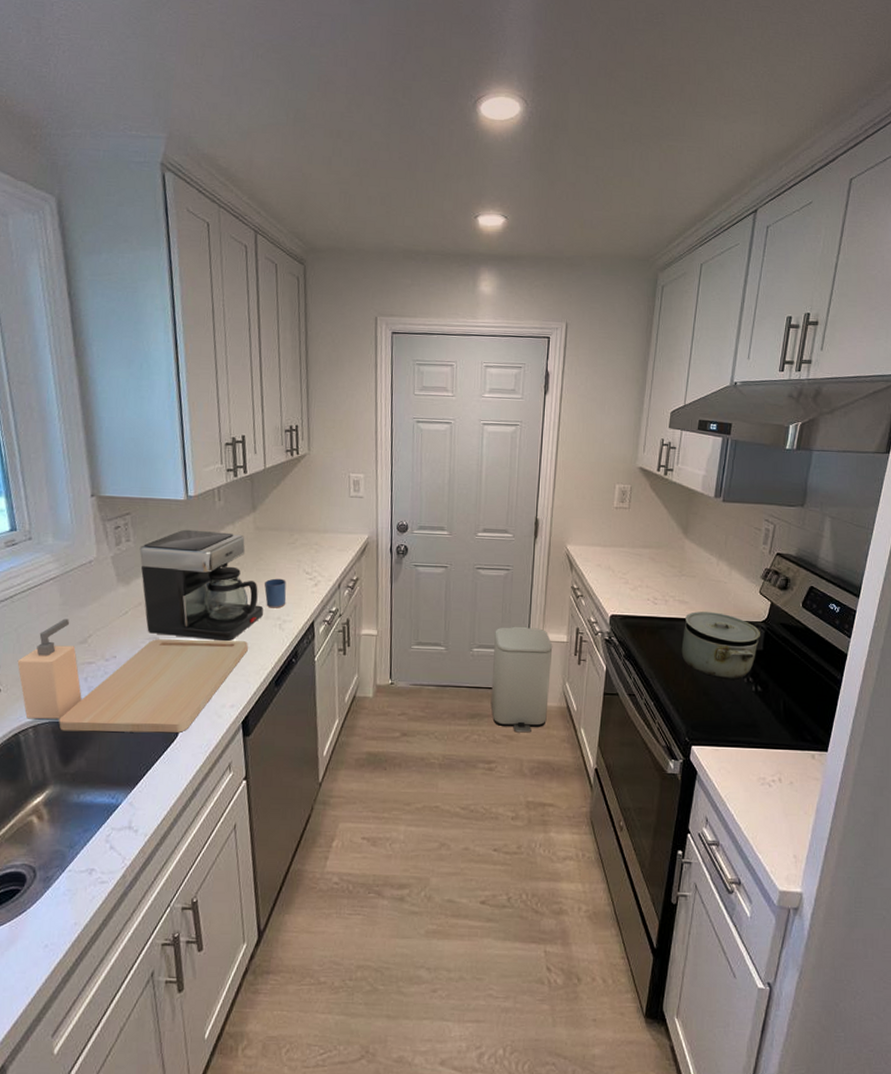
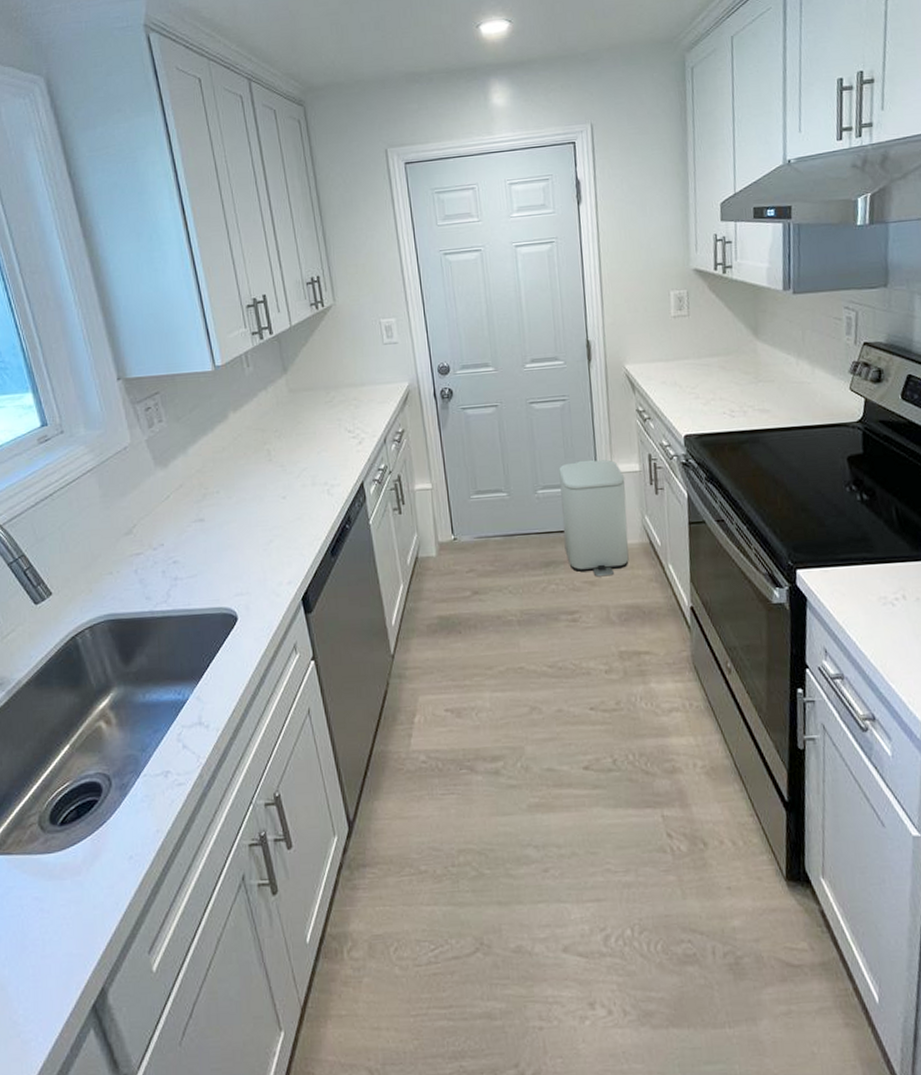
soap dispenser: present [17,618,82,719] -> none [65,510,135,620]
cutting board: present [59,639,248,733] -> none [114,512,298,629]
coffee maker: present [139,529,263,642] -> none [173,399,309,516]
mug: present [264,578,287,608] -> none [305,441,332,474]
saucepan: present [681,611,761,680] -> none [768,417,859,491]

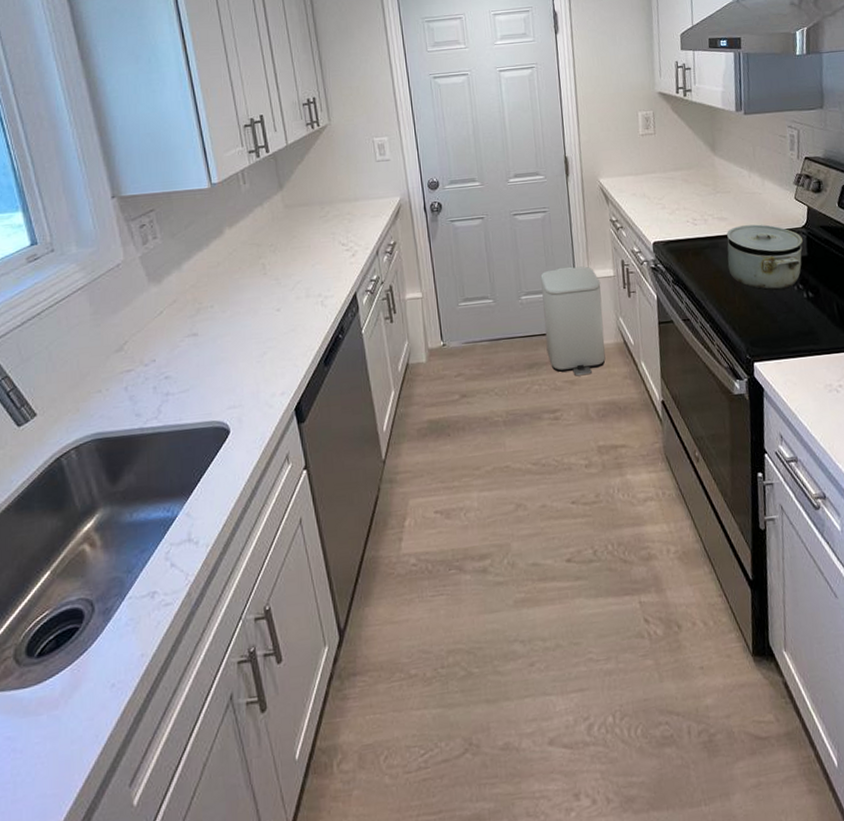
saucepan: none [768,417,859,491] -> present [727,224,804,291]

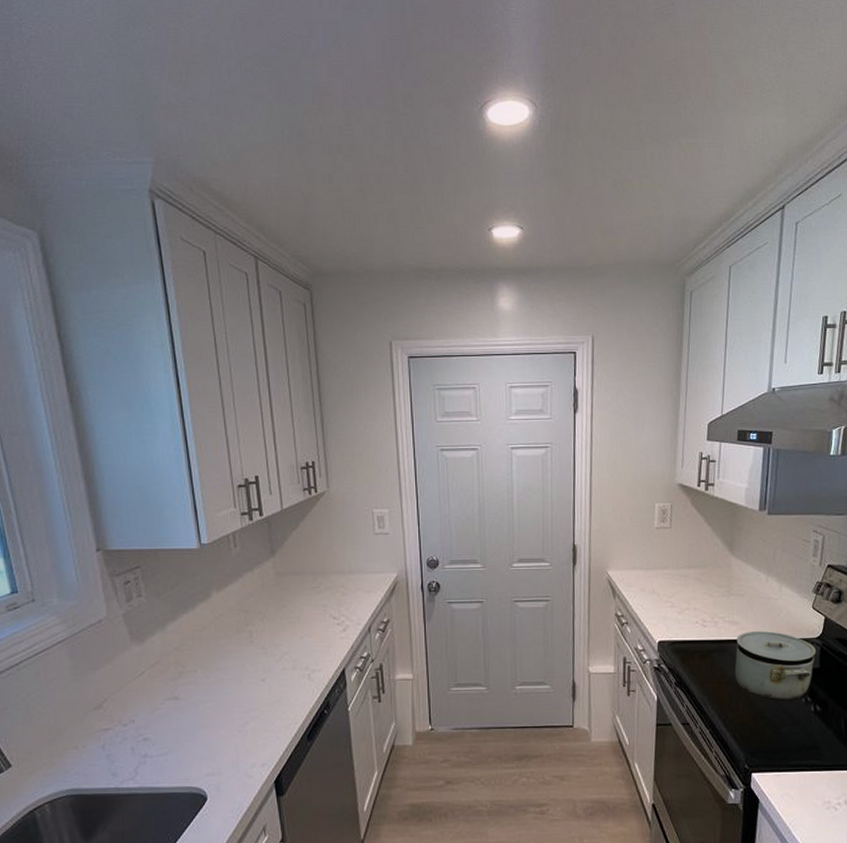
pedal bin: present [540,266,606,376] -> none [537,659,600,772]

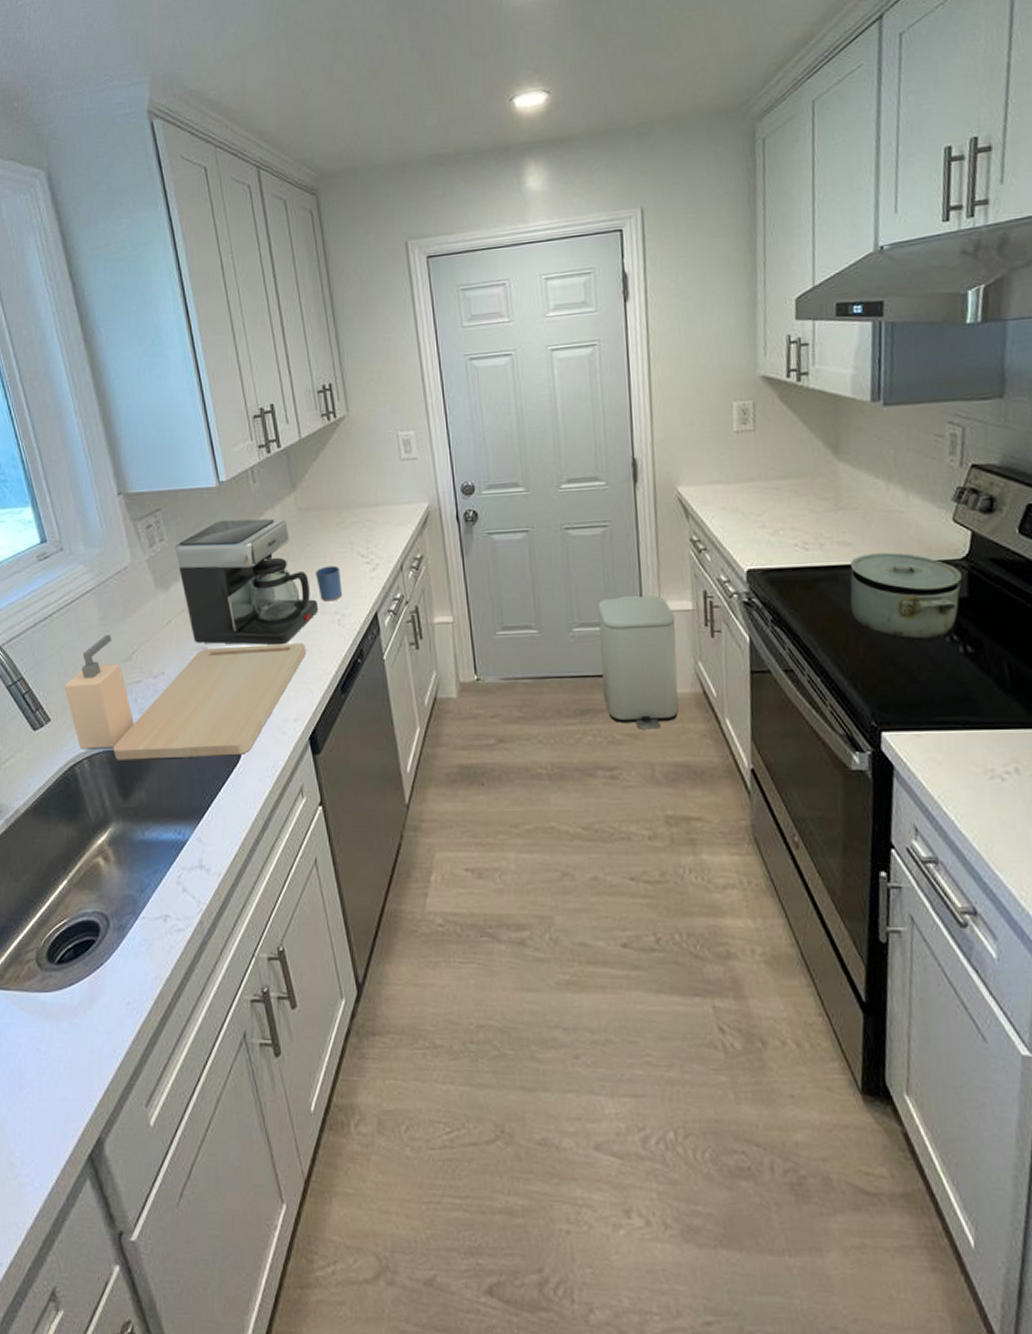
soap dispenser: none [27,684,100,794] -> present [64,634,134,750]
cutting board: none [77,695,276,804] -> present [113,643,306,761]
coffee maker: none [152,579,290,697] -> present [175,518,318,646]
mug: none [288,626,314,658] -> present [314,565,343,602]
pedal bin: none [537,659,600,772] -> present [598,595,679,730]

